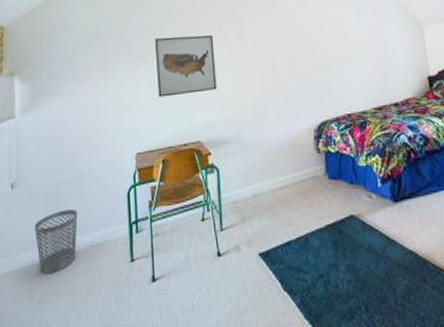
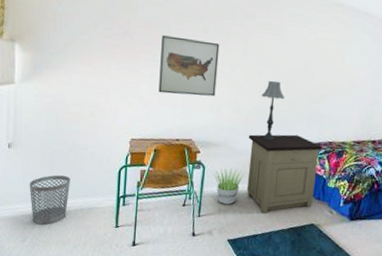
potted plant: none [228,165,263,210] -> present [212,167,244,205]
nightstand: none [259,113,346,214] -> present [246,134,322,214]
table lamp: none [264,60,289,126] -> present [261,80,284,140]

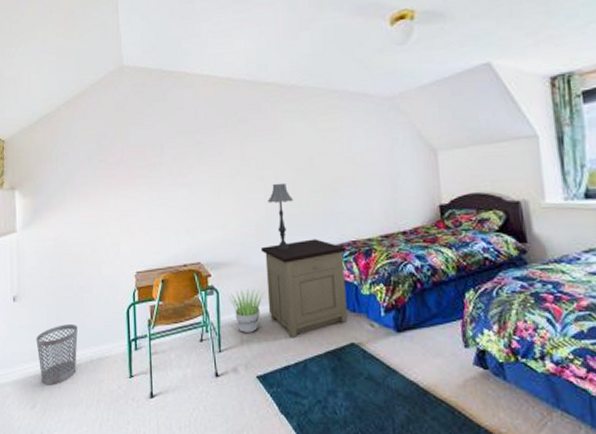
wall art: present [158,35,220,97] -> none [156,154,219,217]

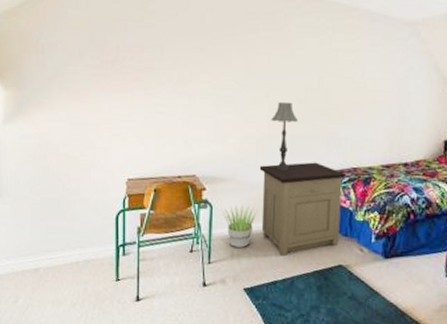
wastebasket: present [36,325,78,385] -> none [18,225,63,283]

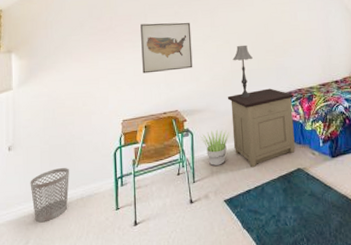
wastebasket: none [18,225,63,283] -> present [30,168,69,223]
wall art: none [155,59,220,125] -> present [140,22,193,74]

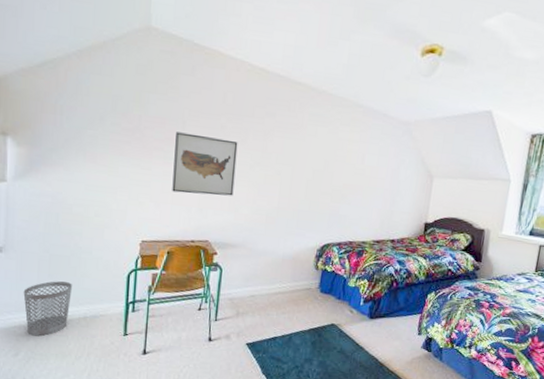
potted plant: present [200,129,229,166] -> none [230,269,264,307]
nightstand: present [227,88,295,168] -> none [266,234,343,316]
table lamp: present [232,45,253,98] -> none [281,180,305,241]

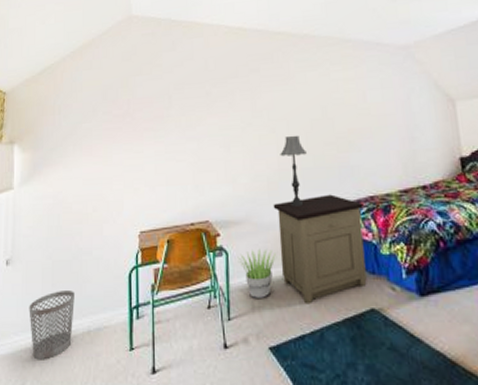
wall art: present [172,132,238,196] -> none [164,106,229,172]
potted plant: none [230,269,264,307] -> present [237,248,276,298]
nightstand: none [266,234,343,316] -> present [273,194,367,305]
table lamp: none [281,180,305,241] -> present [280,135,307,207]

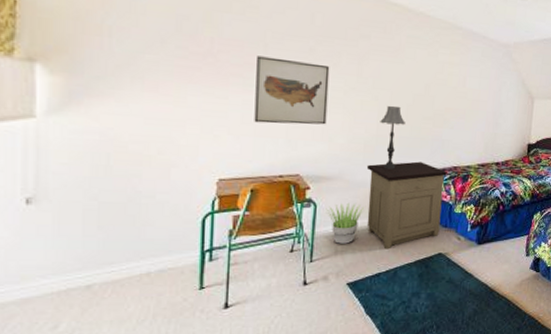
wastebasket: present [29,291,75,360] -> none [63,233,130,302]
wall art: none [164,106,229,172] -> present [254,56,330,125]

